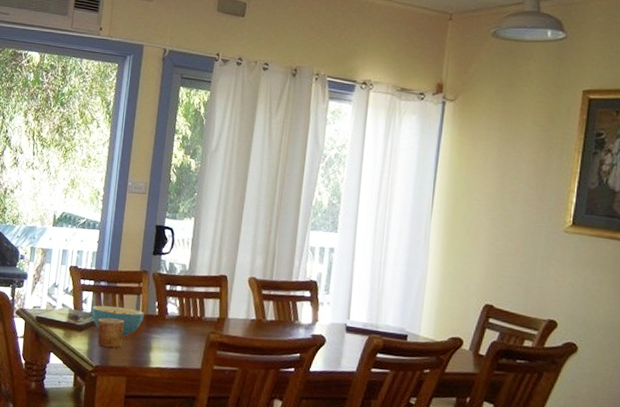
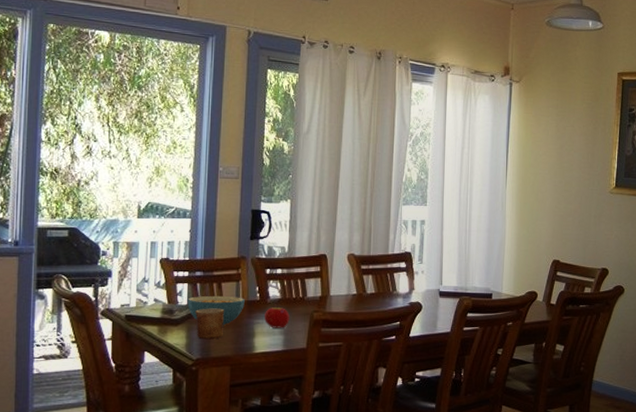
fruit: none [162,322,187,346] -> present [264,305,290,328]

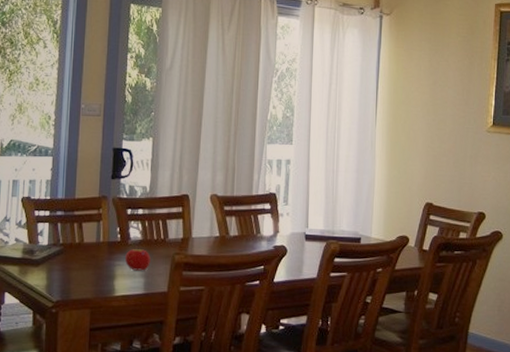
cereal bowl: present [187,295,245,326] -> none [48,236,105,267]
cup: present [195,308,225,340] -> none [56,249,85,281]

